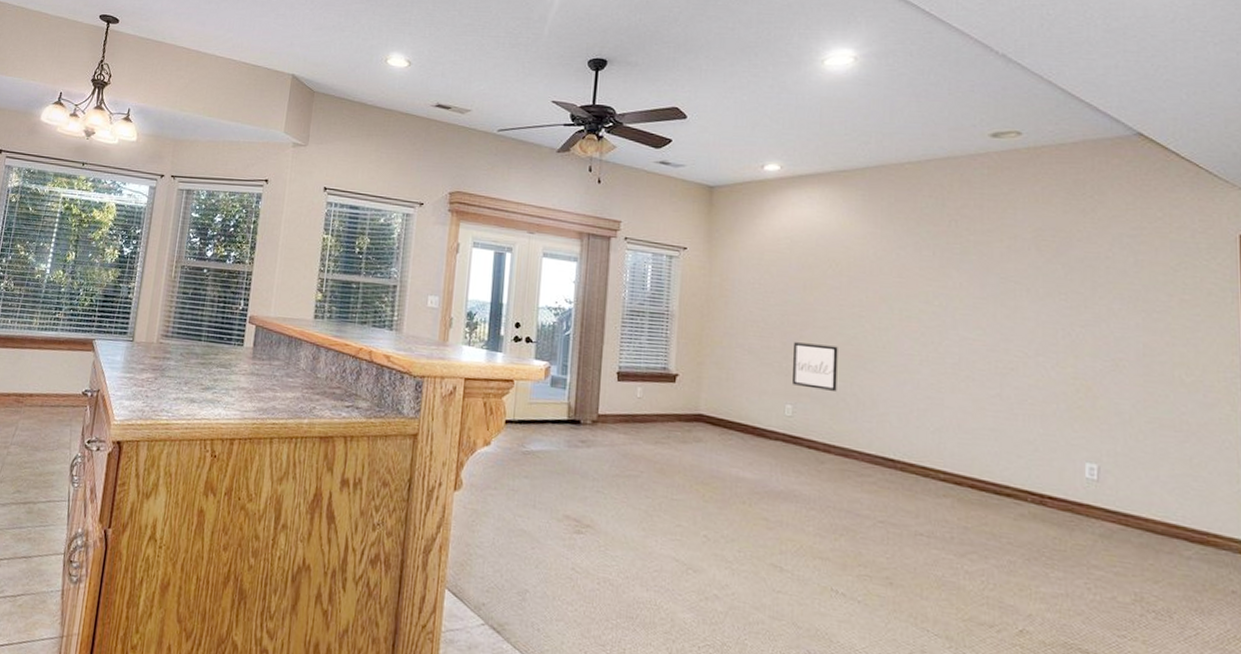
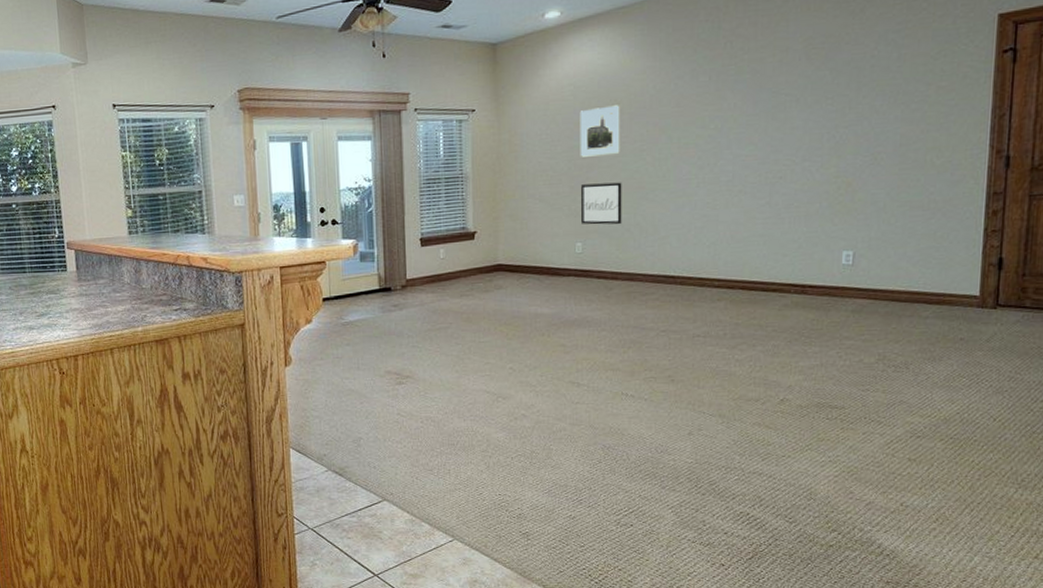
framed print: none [794,265,839,316] -> present [579,105,620,157]

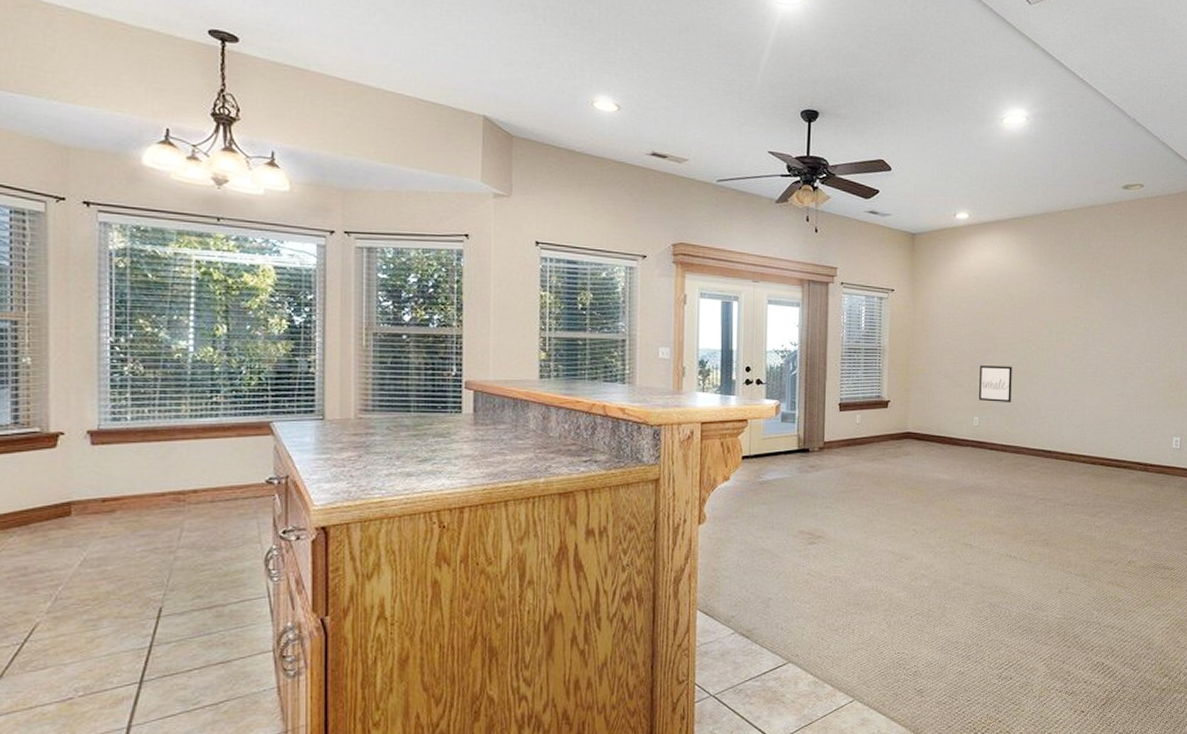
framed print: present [579,105,620,157] -> none [980,299,1013,342]

